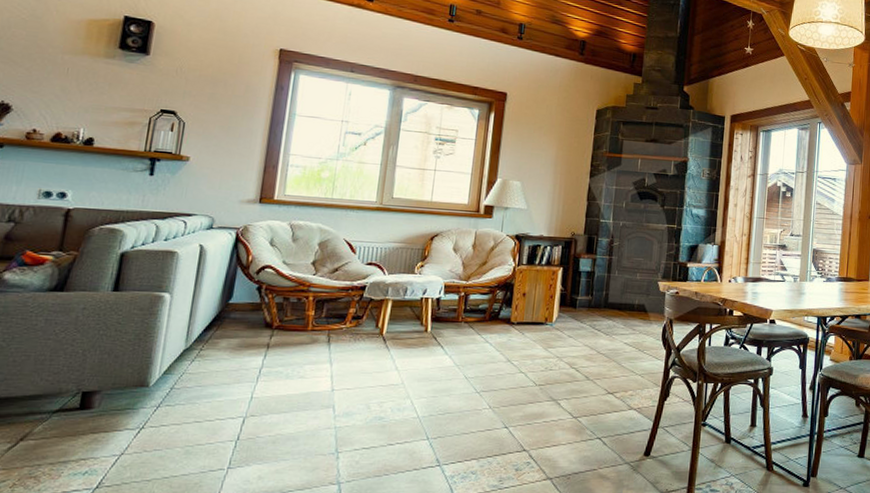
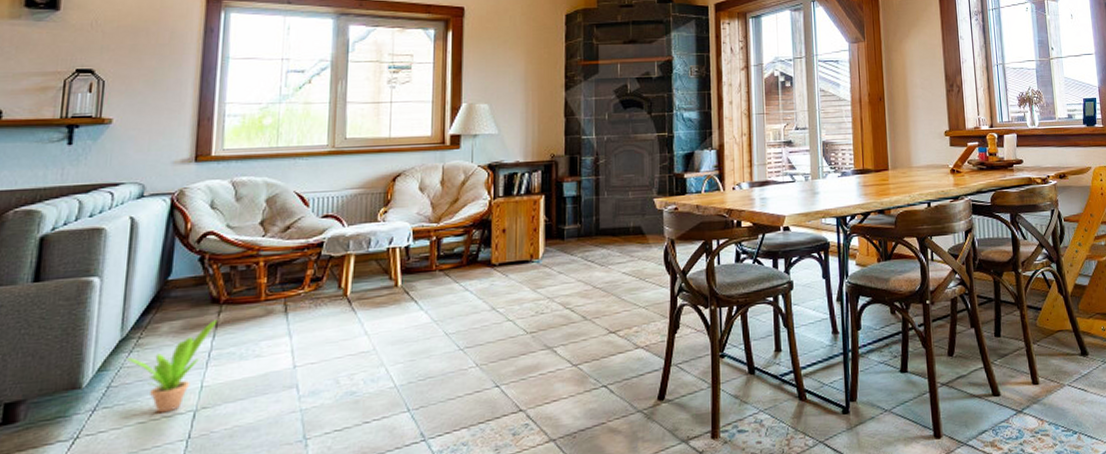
potted plant: none [188,342,269,416] -> present [126,319,218,414]

